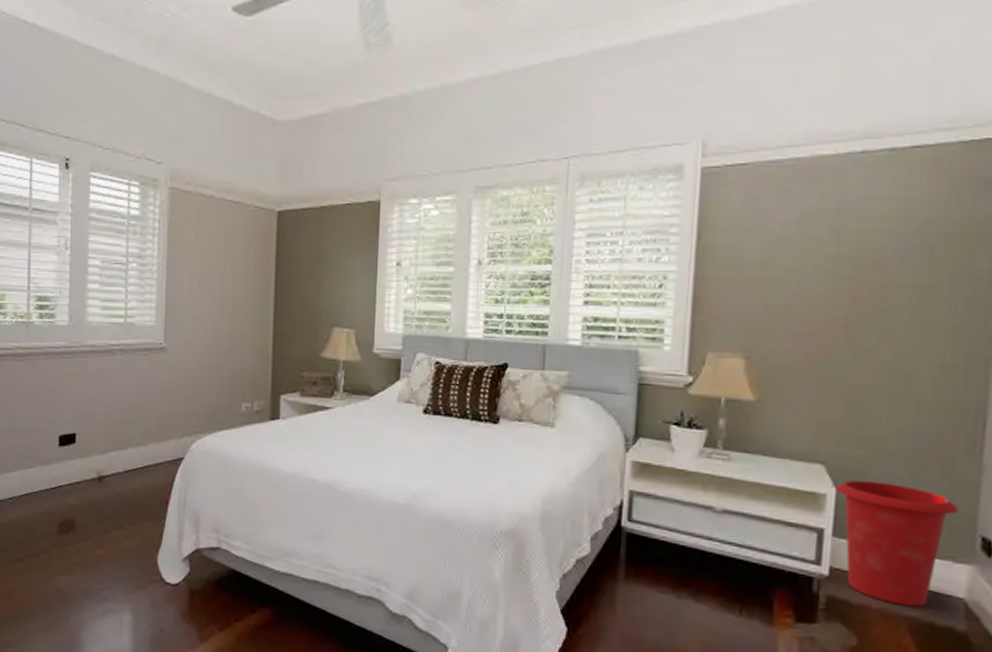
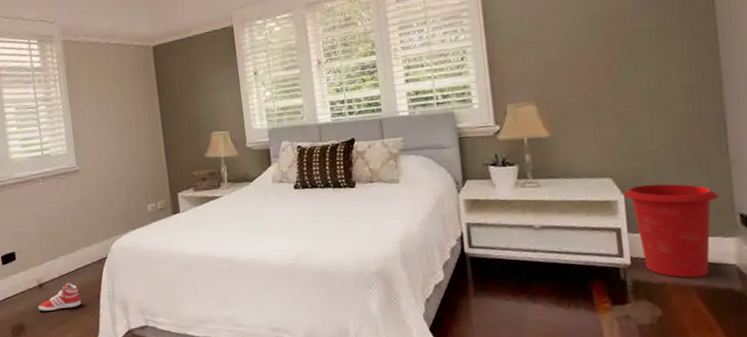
sneaker: none [93,481,145,511] -> present [38,283,81,311]

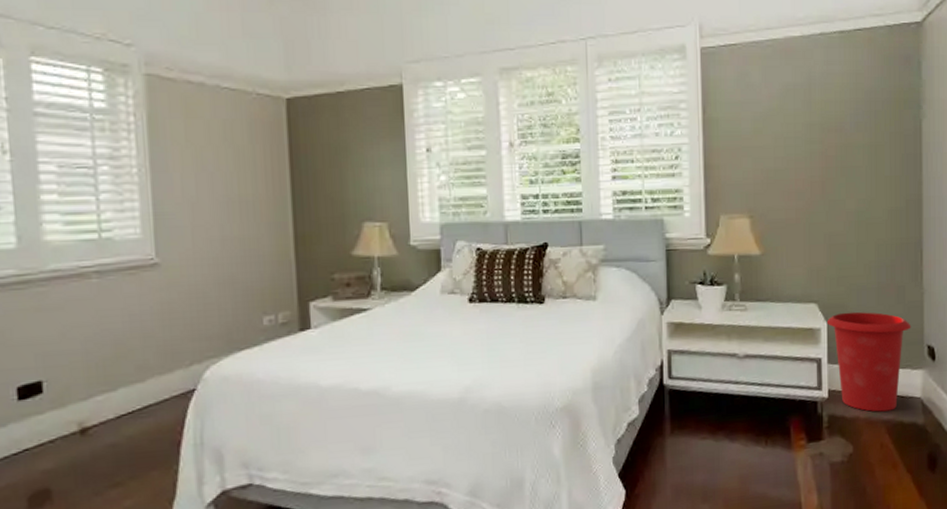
sneaker: present [38,283,81,311] -> none [76,426,150,469]

